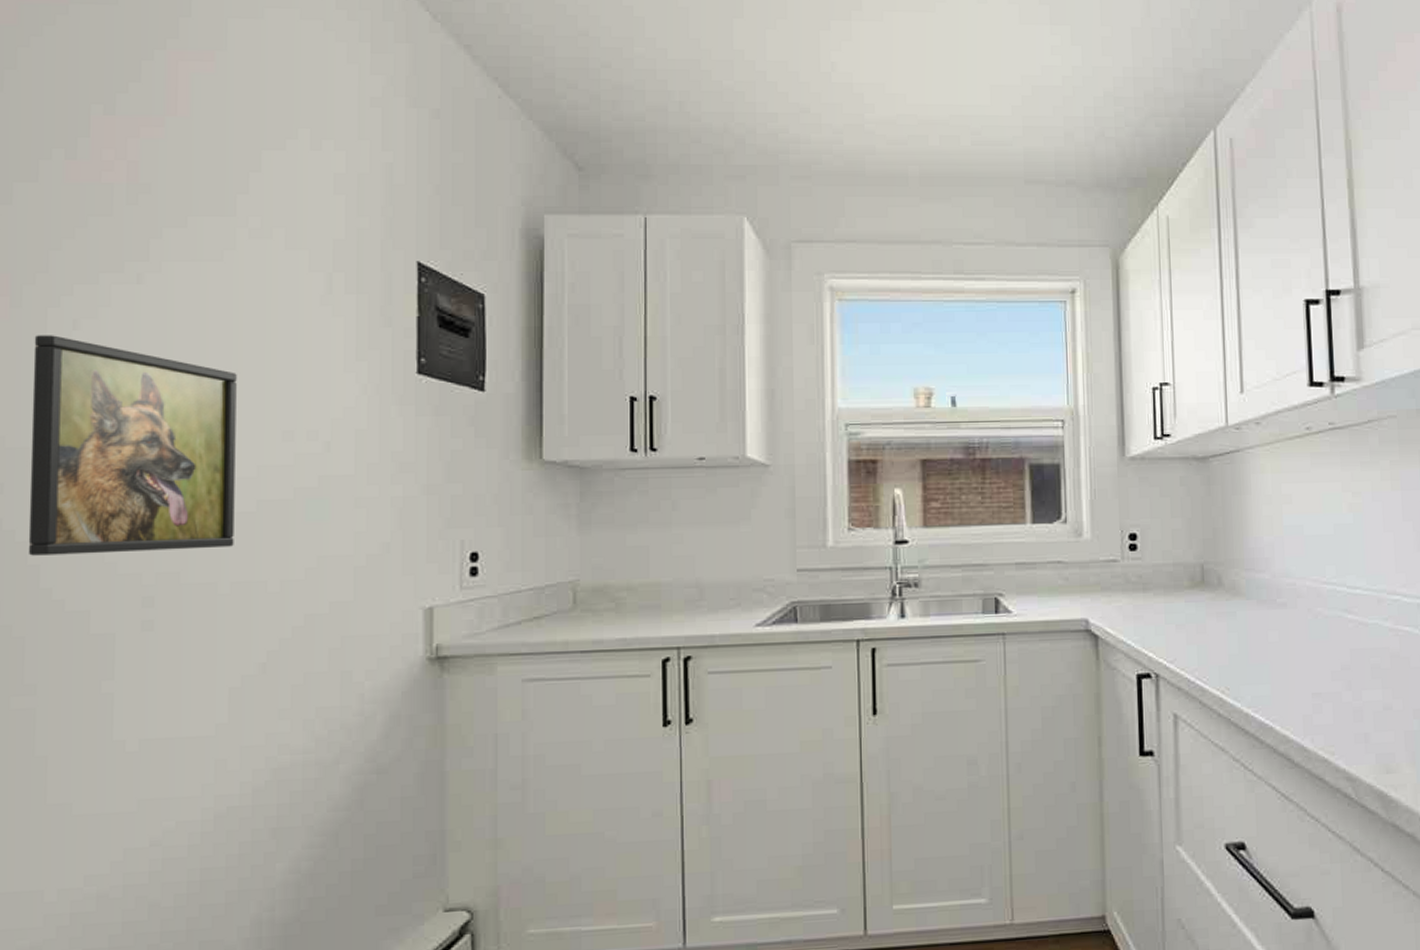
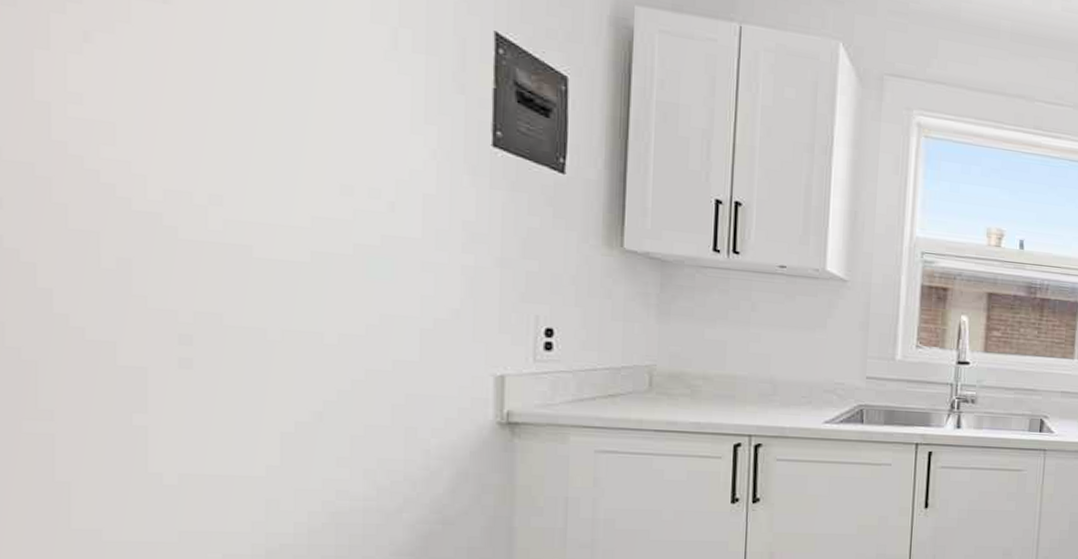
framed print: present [28,335,237,556] -> none [34,41,287,295]

